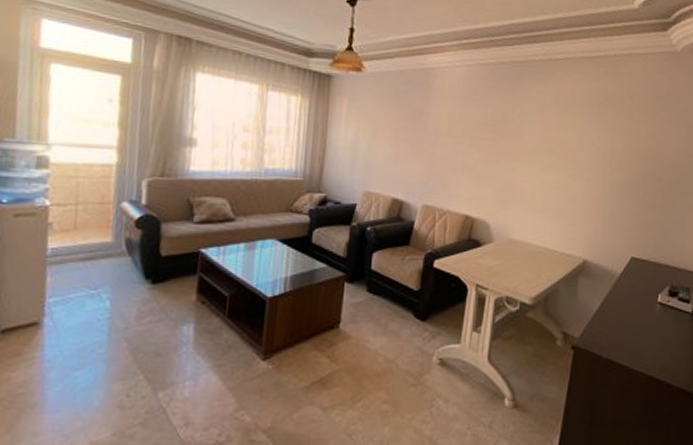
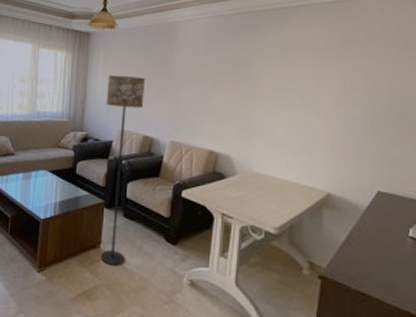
floor lamp: none [339,127,397,347] -> present [100,76,146,265]

